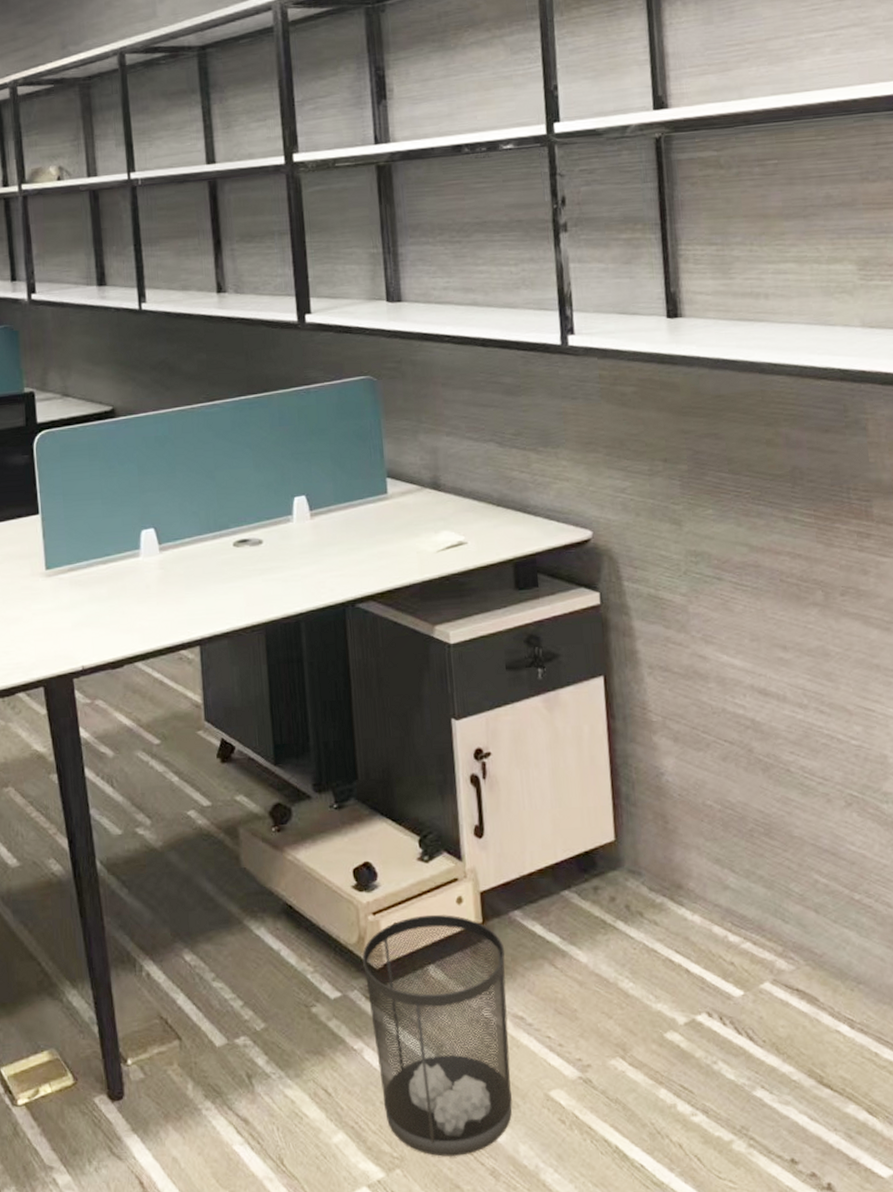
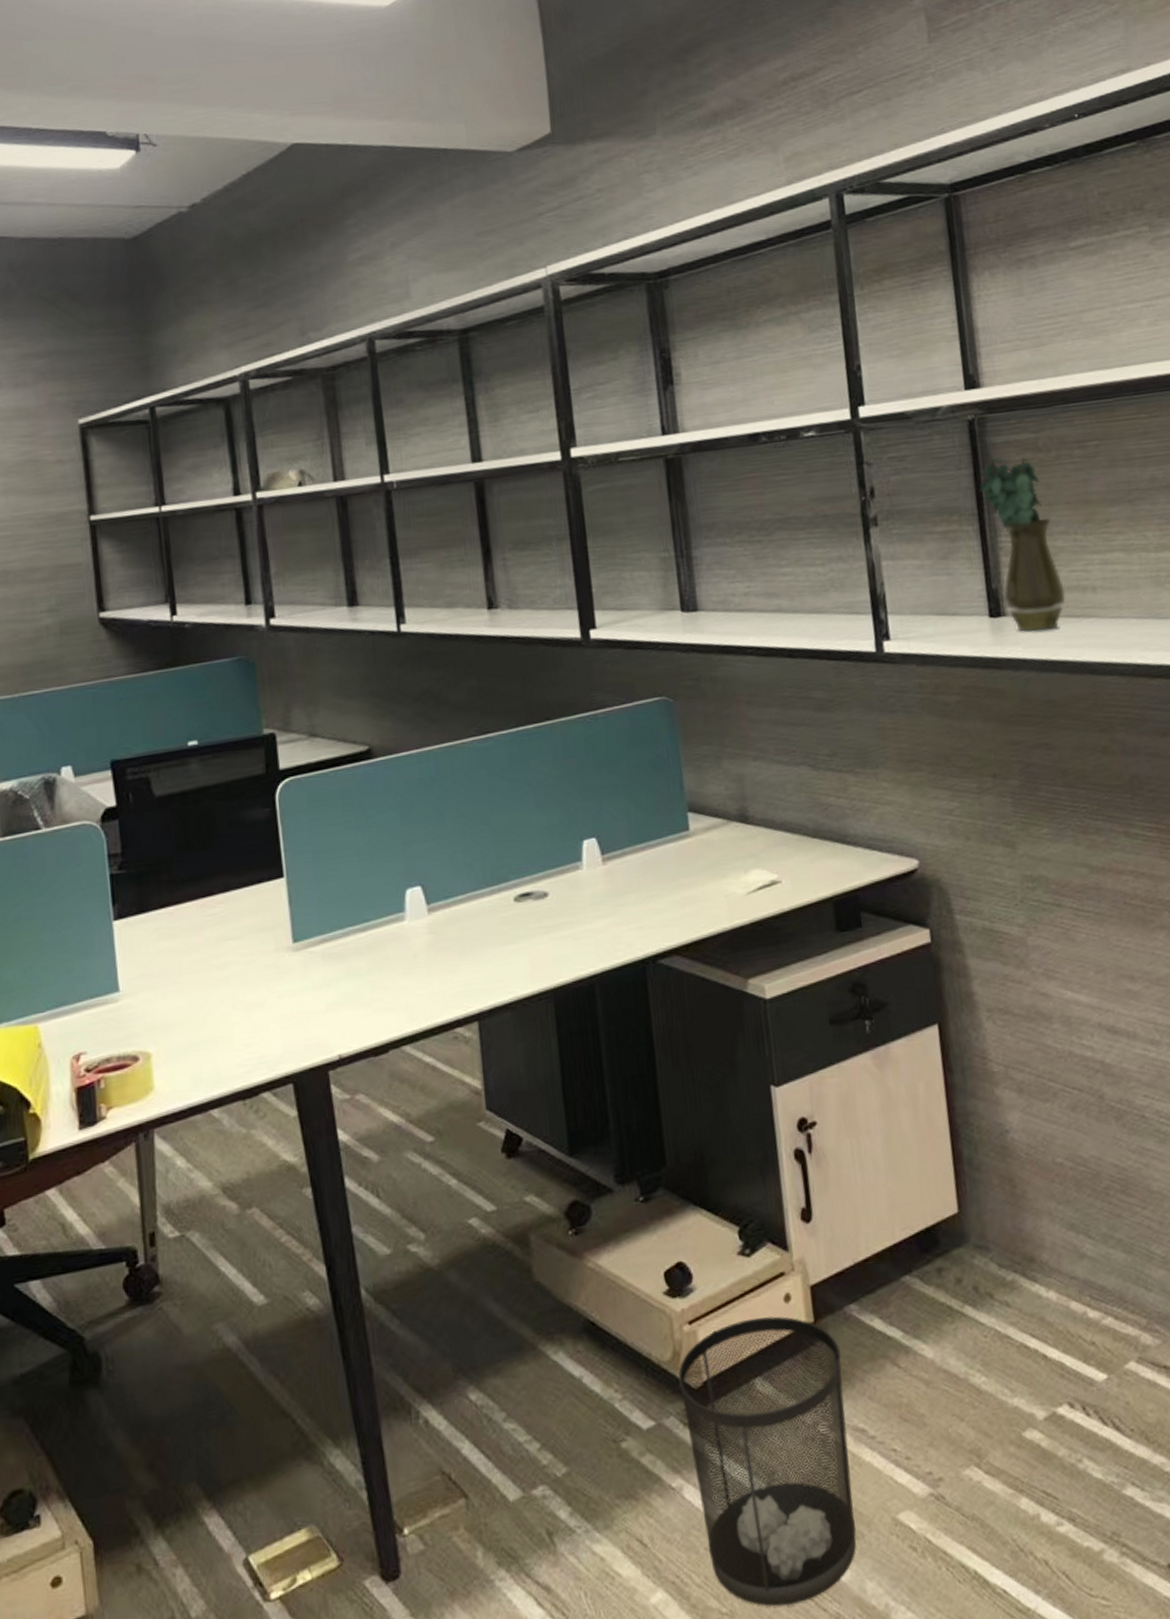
vase: none [663,170,740,332] -> present [979,454,1066,631]

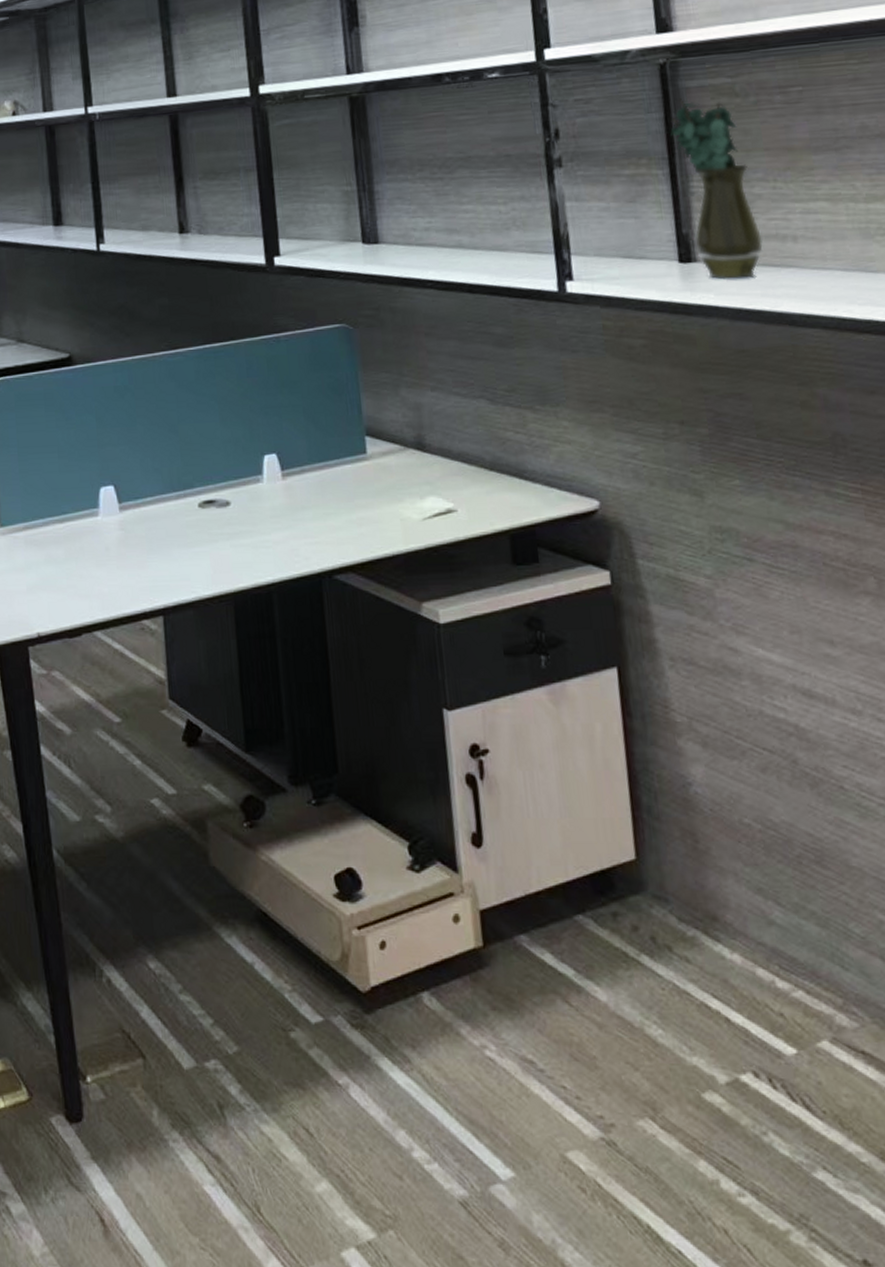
waste bin: present [678,1316,857,1607] -> none [346,933,523,1221]

